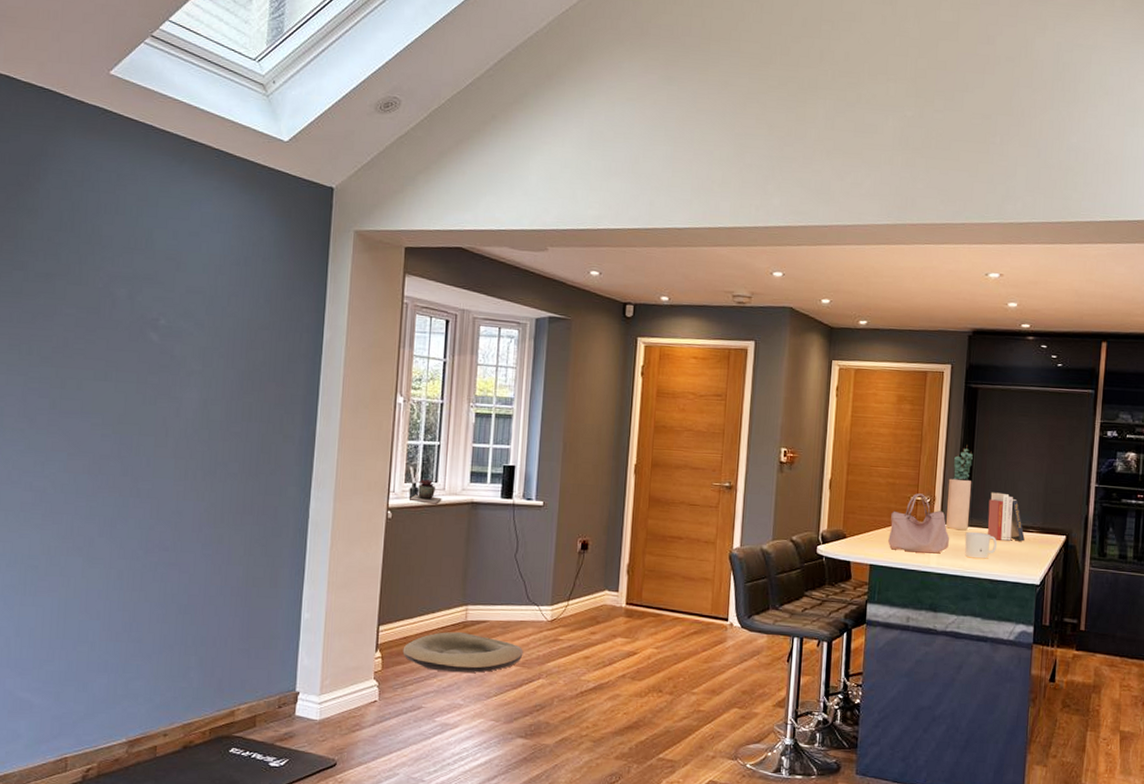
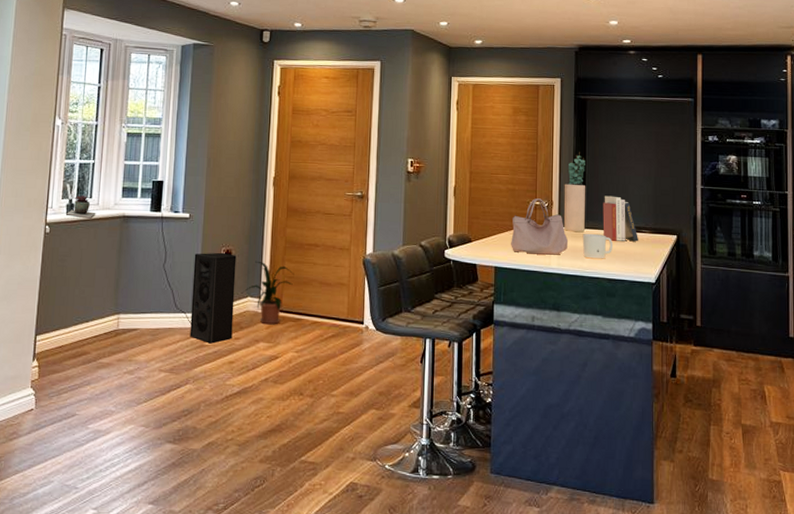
dog bed: present [402,632,524,673] -> none [58,340,172,380]
speaker: none [543,543,594,638] -> present [190,252,237,344]
house plant: none [599,554,655,620] -> present [242,262,294,325]

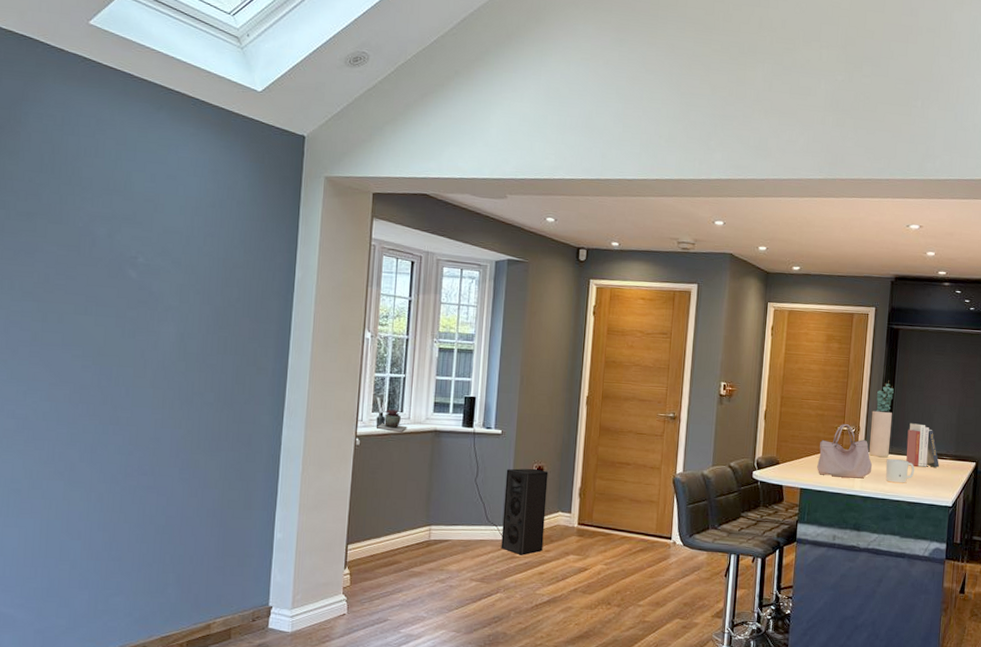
house plant: present [242,262,294,325] -> none [553,478,605,539]

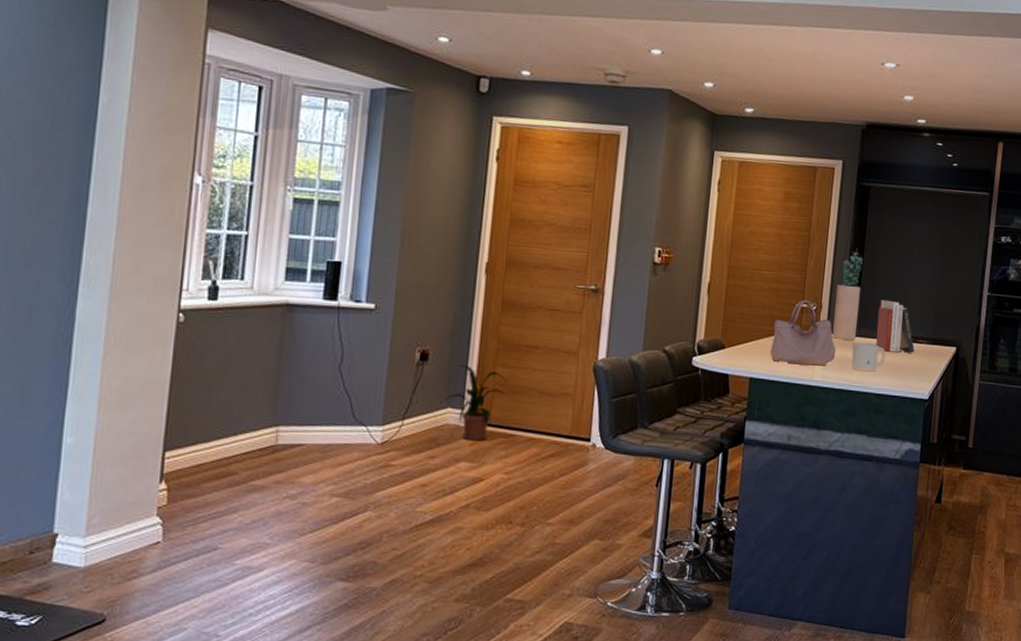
succulent plant: present [377,409,407,432] -> none [208,276,249,306]
speaker: present [501,468,549,555] -> none [371,353,435,463]
house plant: none [553,478,605,539] -> present [440,365,508,442]

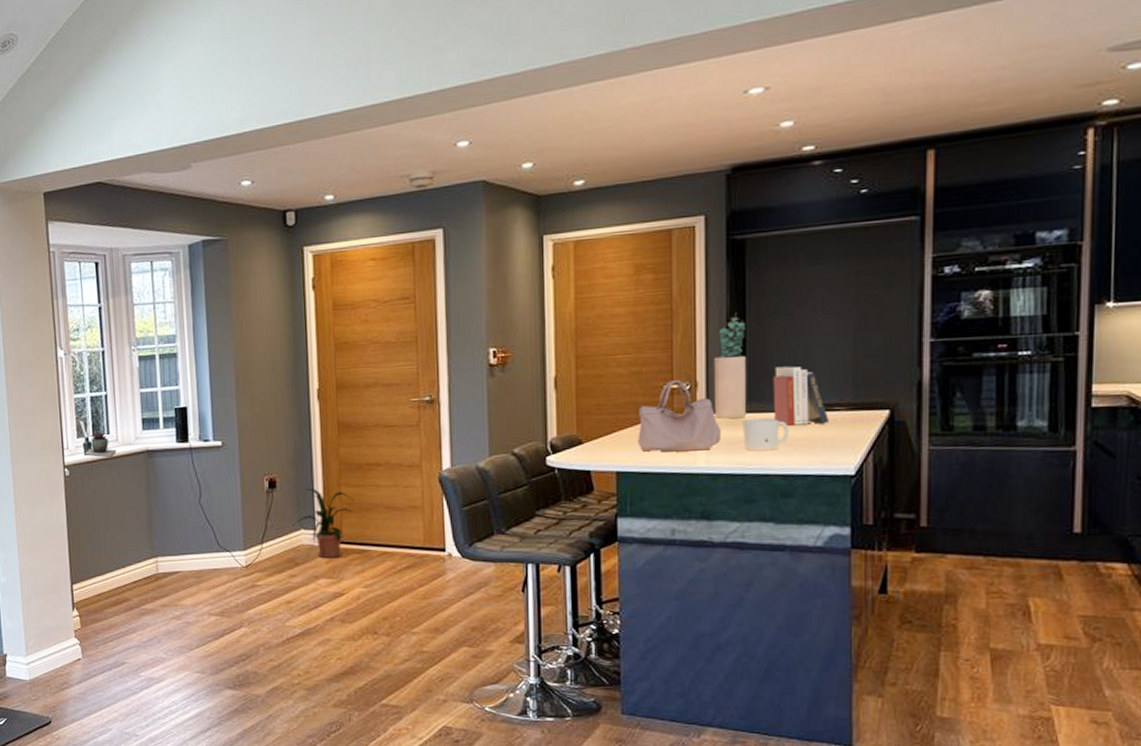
succulent plant: none [208,276,249,306] -> present [84,432,117,457]

